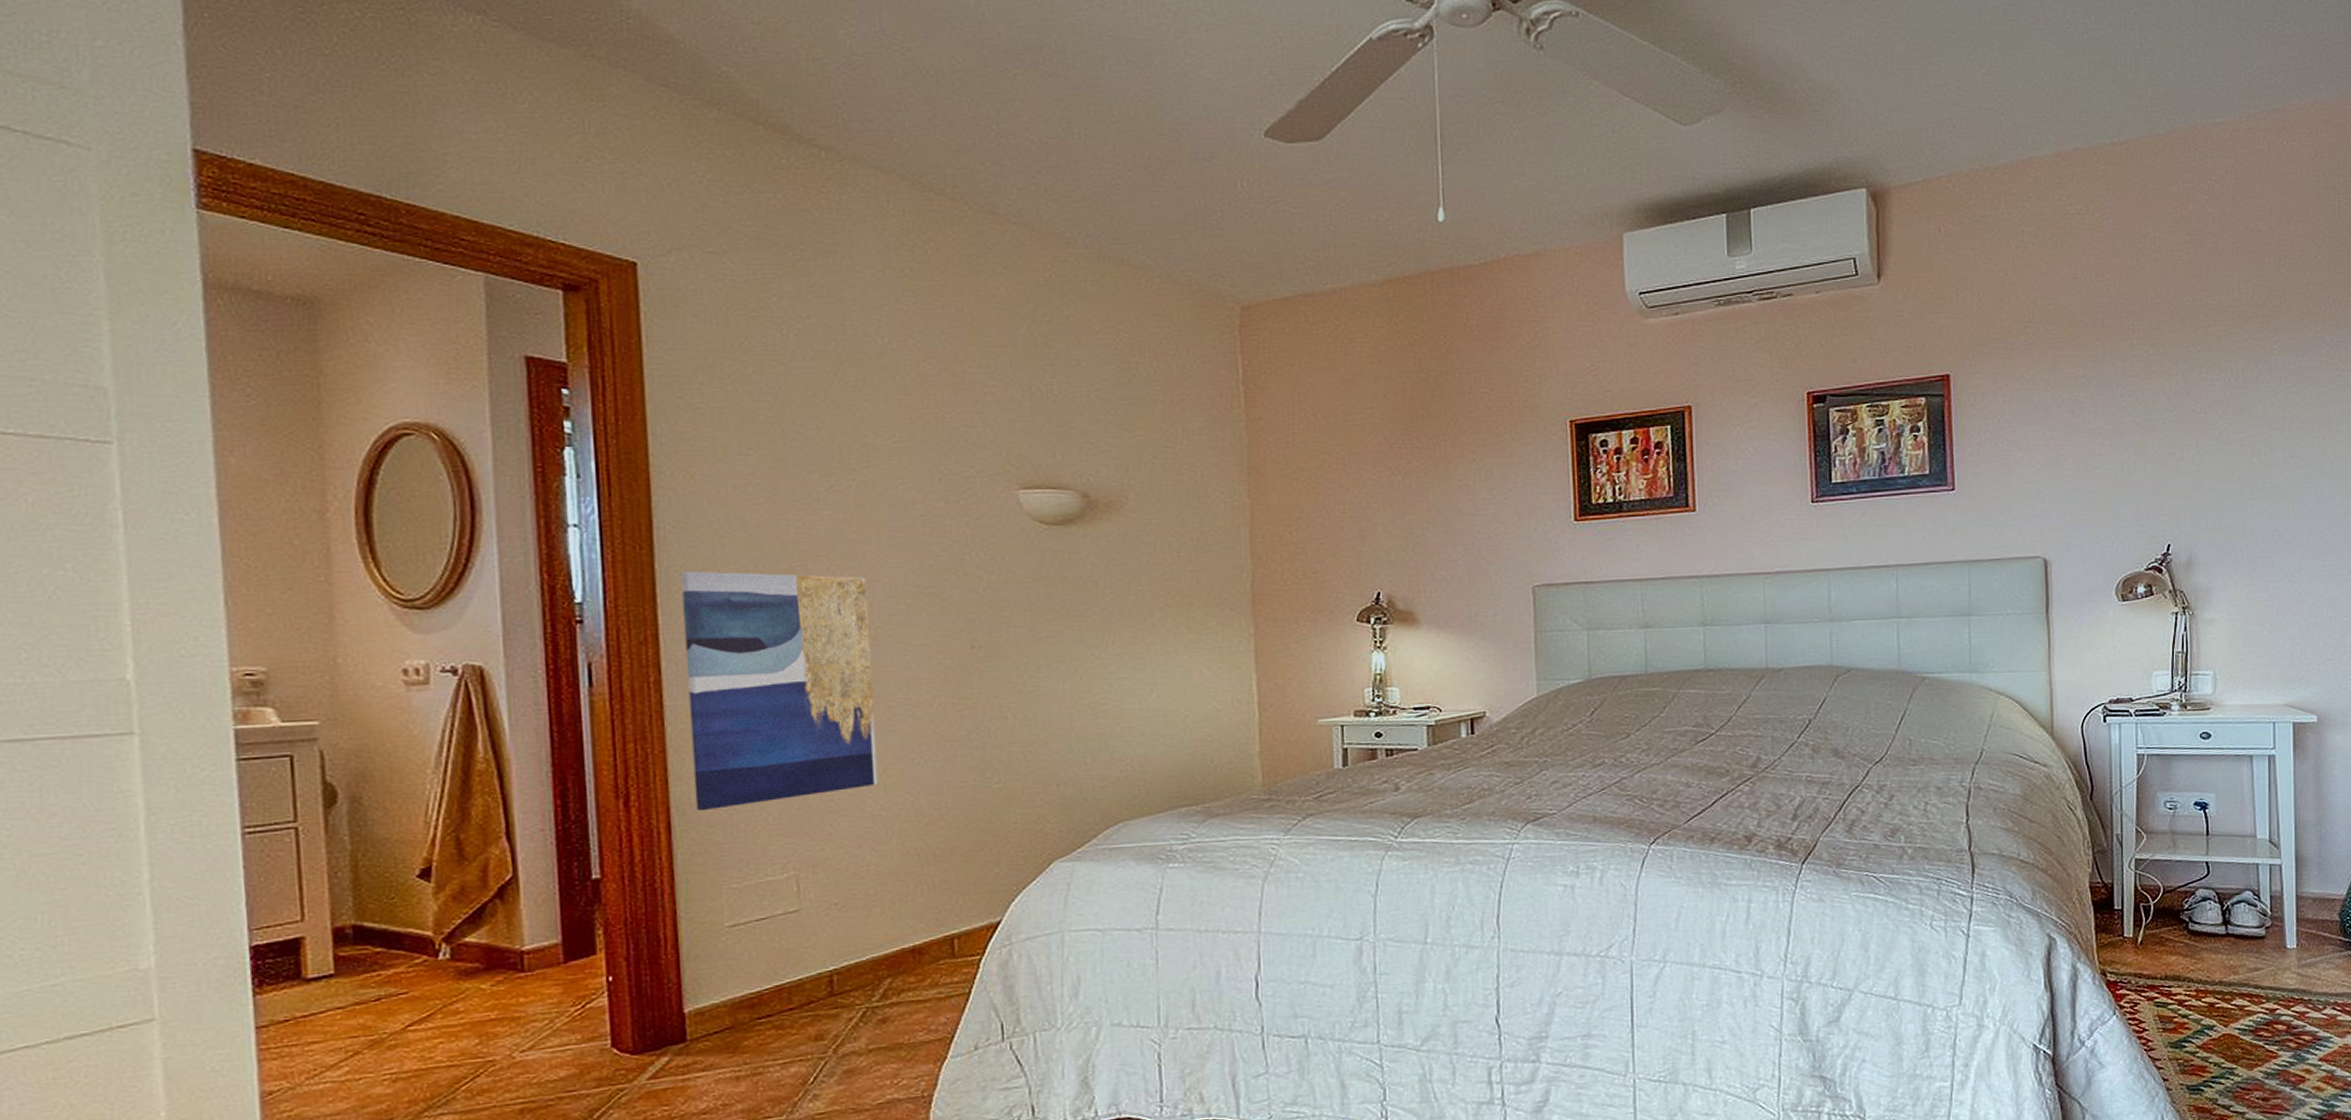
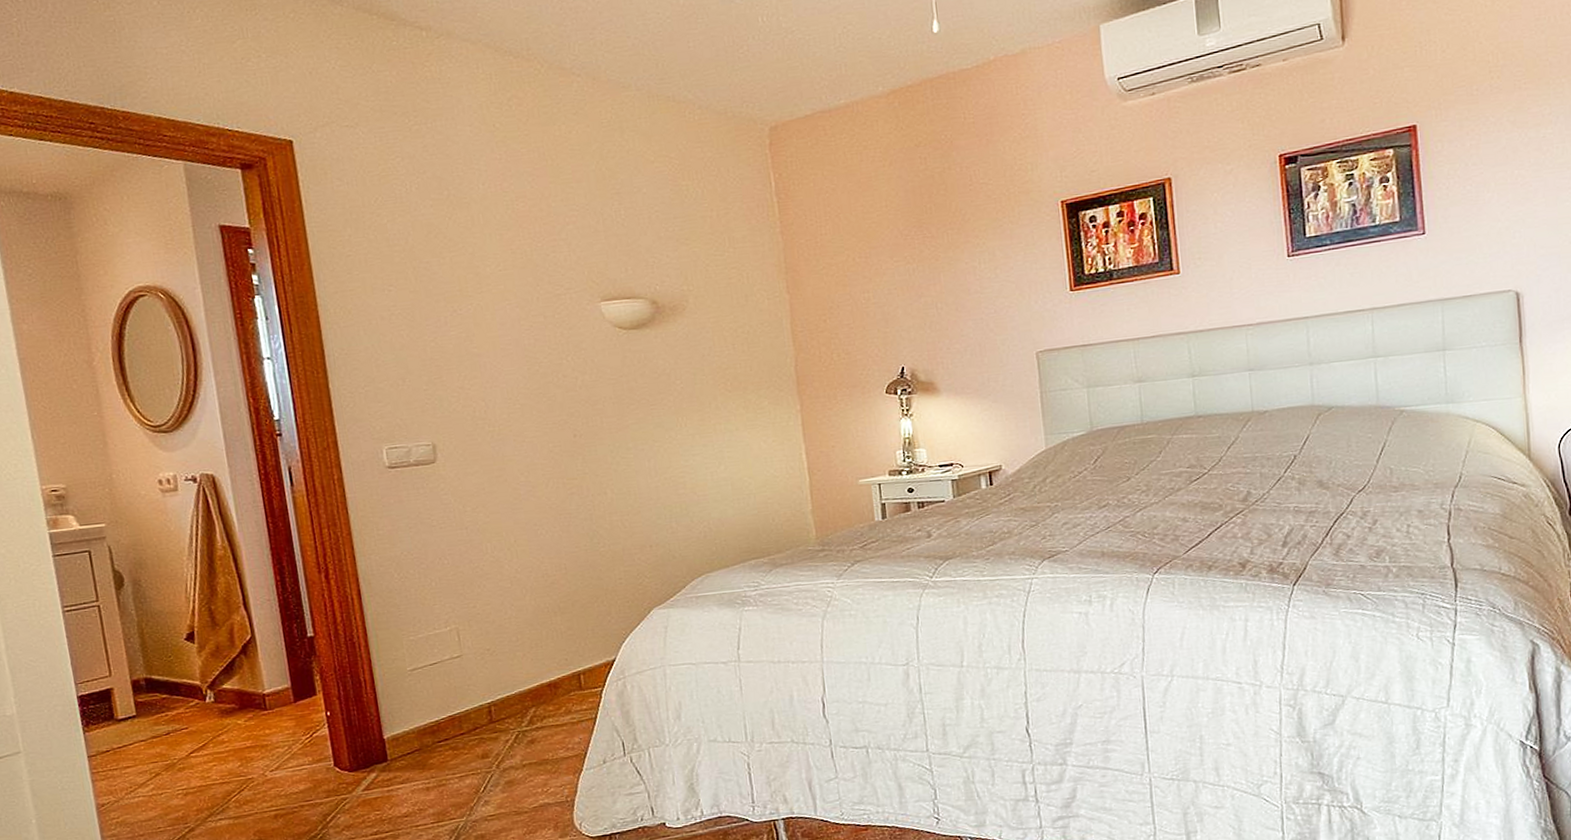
wall art: present [681,571,879,812] -> none [349,383,512,580]

